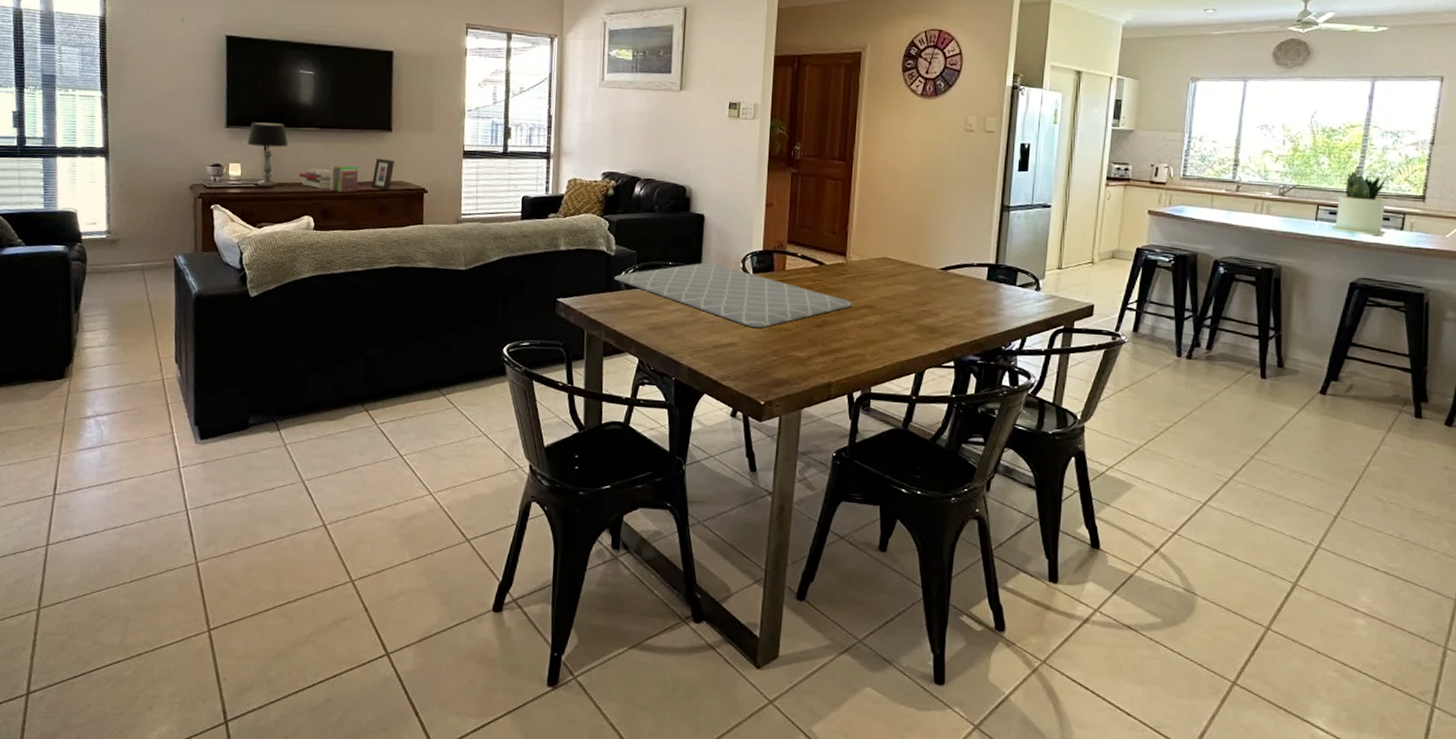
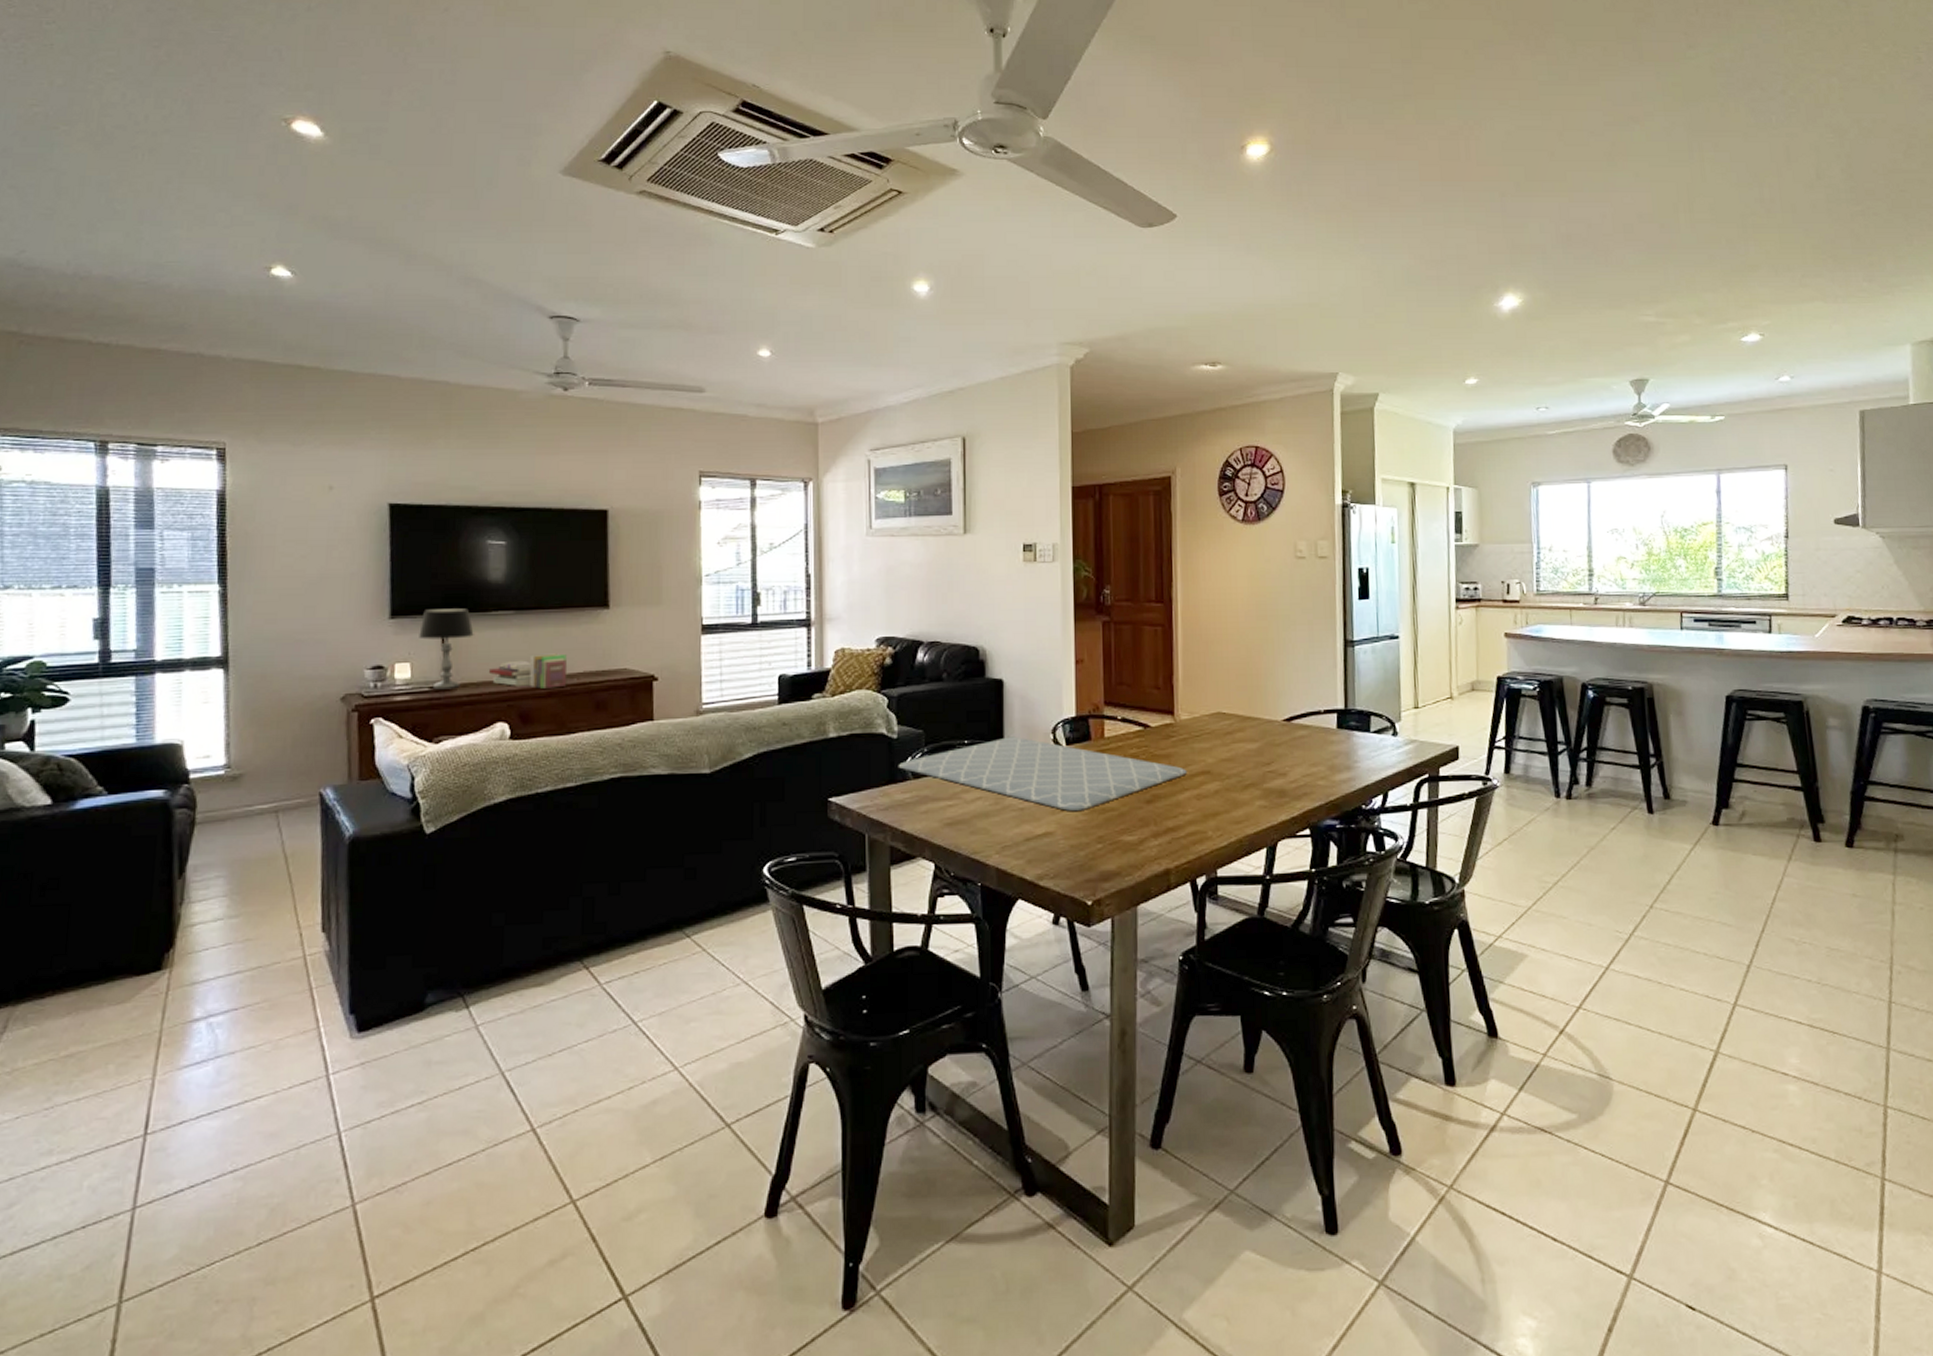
picture frame: present [371,158,394,190] -> none [584,642,613,681]
planter: present [1331,171,1389,237] -> none [1697,573,1755,643]

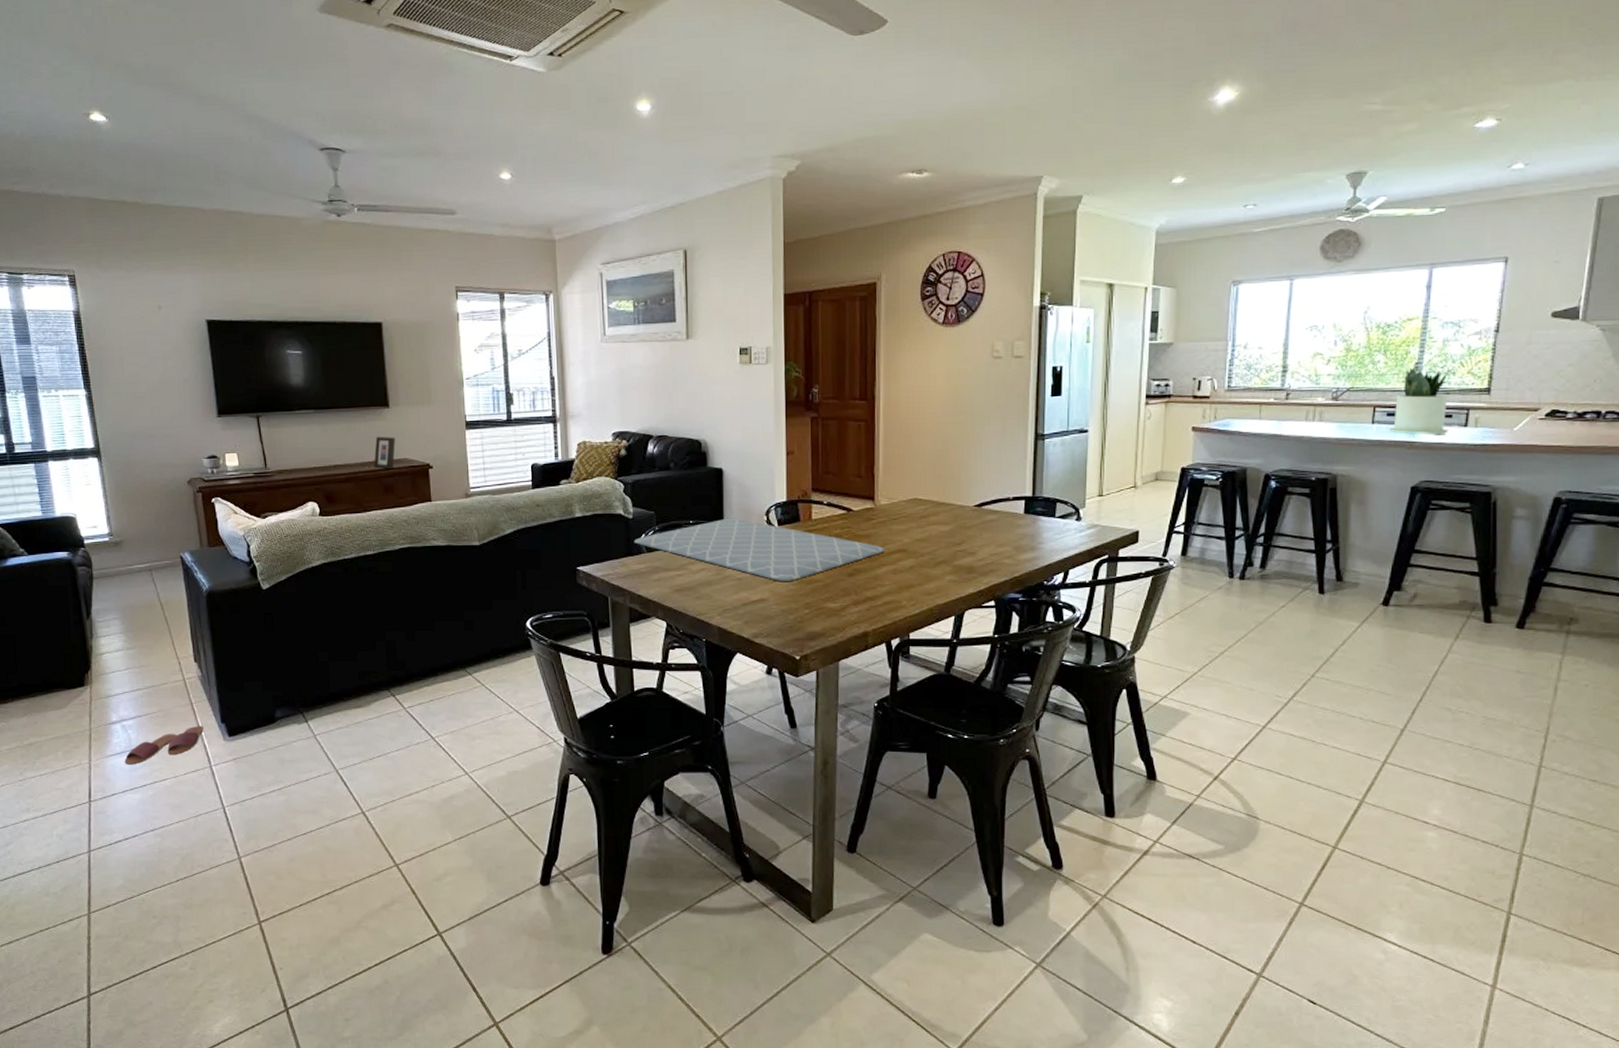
slippers: none [204,1018,324,1079] -> present [124,725,203,765]
table lamp: present [419,607,474,691] -> none [241,407,284,476]
books: present [489,660,532,688] -> none [299,451,332,474]
books: present [530,653,568,689] -> none [330,445,361,475]
picture frame: none [584,642,613,681] -> present [374,436,395,469]
planter: none [1697,573,1755,643] -> present [1389,368,1450,436]

